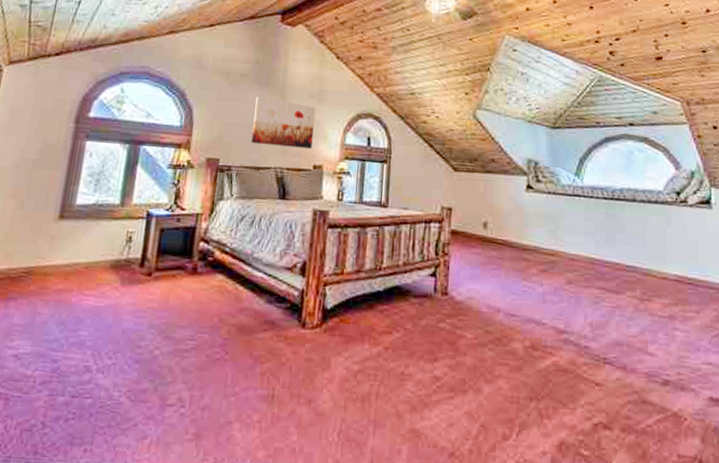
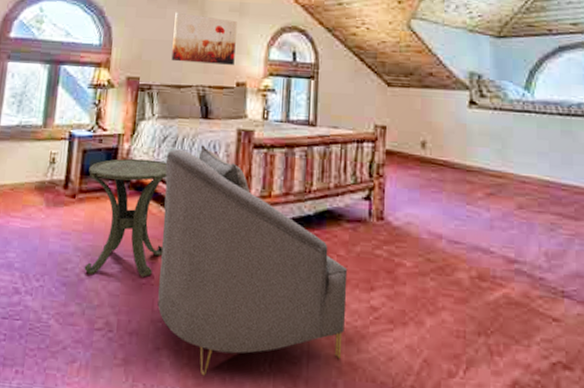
side table: none [158,237,244,353] -> present [84,158,168,278]
armchair: none [231,225,414,448] -> present [157,145,348,376]

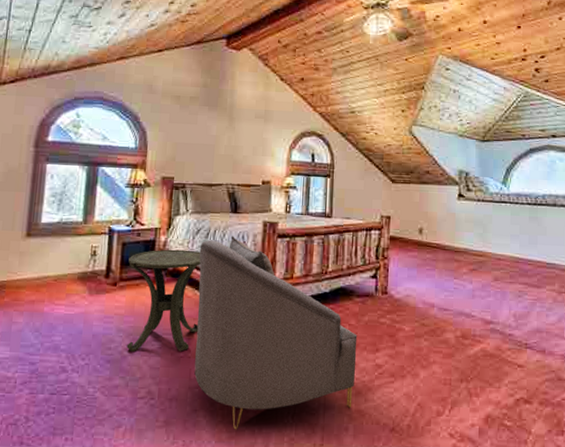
wall art: present [171,12,237,66] -> none [203,118,262,167]

